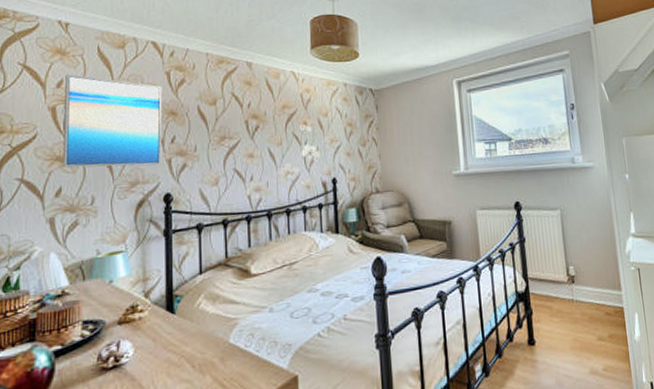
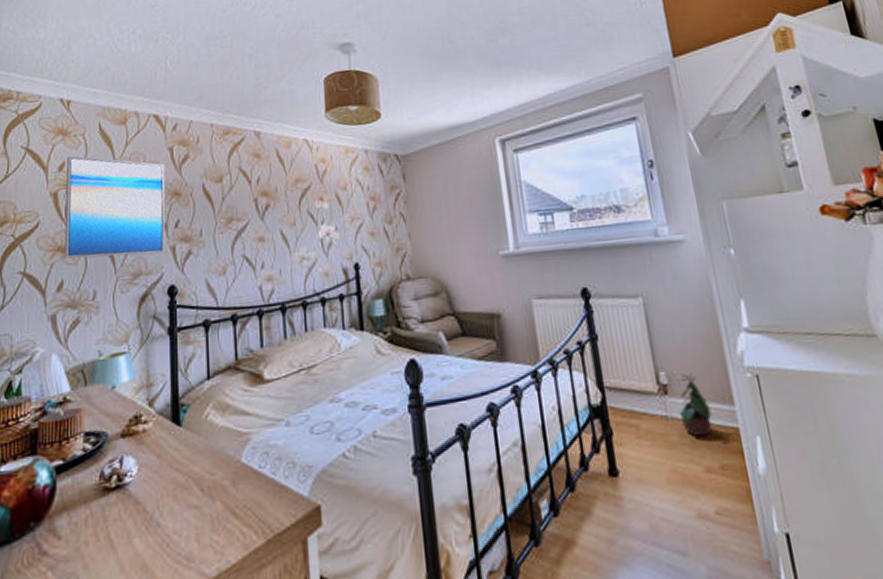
potted plant: none [581,267,605,315] -> present [678,373,712,438]

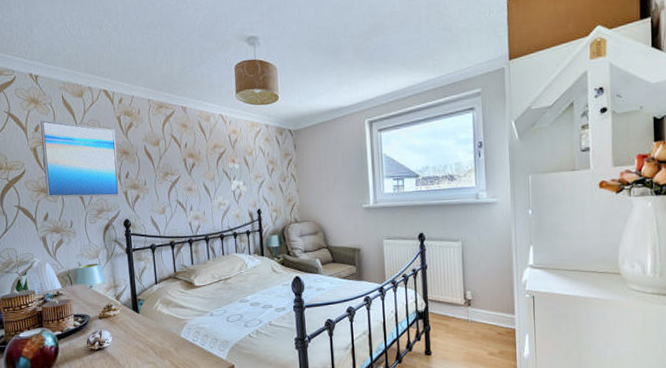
potted plant: present [678,373,712,438] -> none [476,293,499,334]

